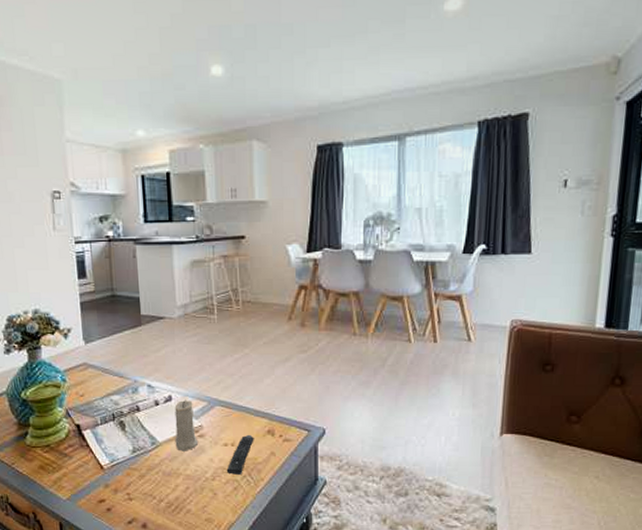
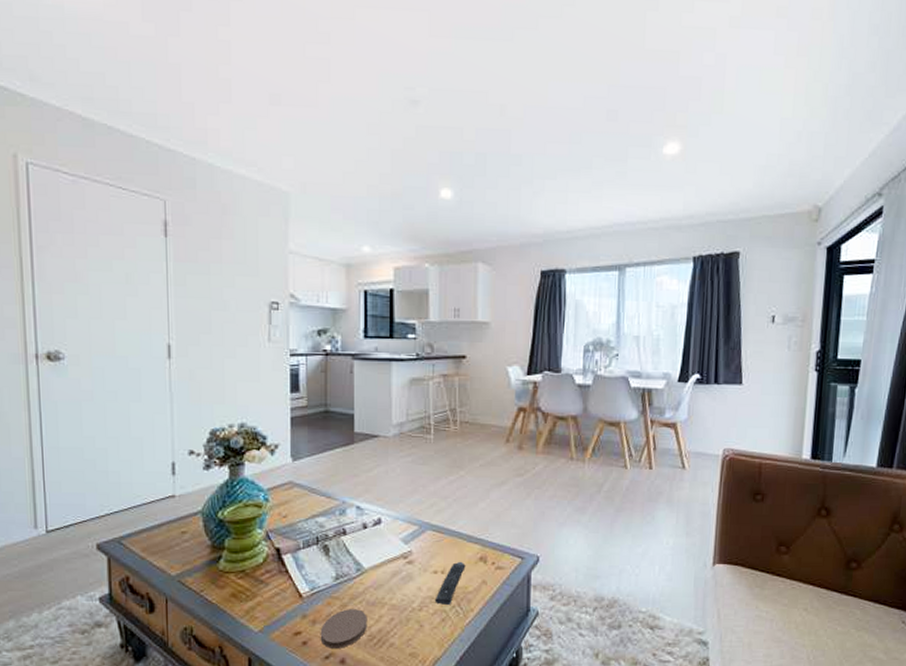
coaster: none [122,479,165,514] -> present [320,609,368,648]
candle: present [174,399,199,451] -> none [382,522,407,579]

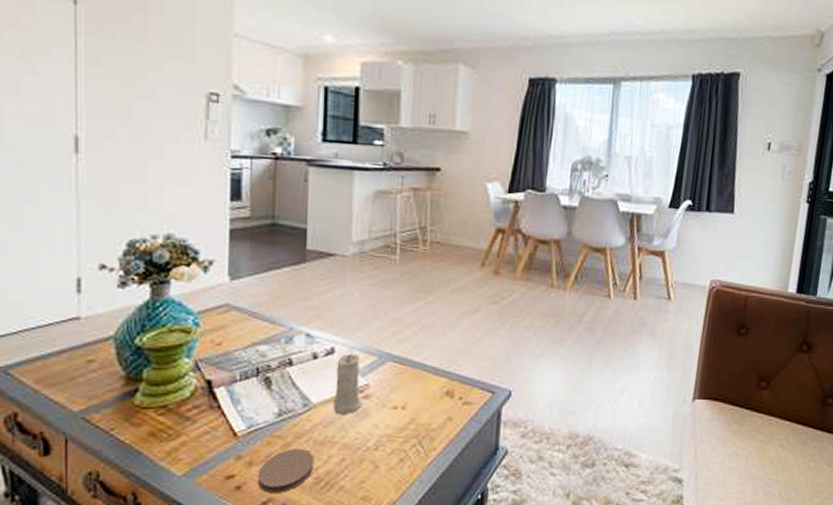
candle: none [382,522,407,579] -> present [333,352,363,415]
remote control: present [434,561,466,605] -> none [393,396,430,443]

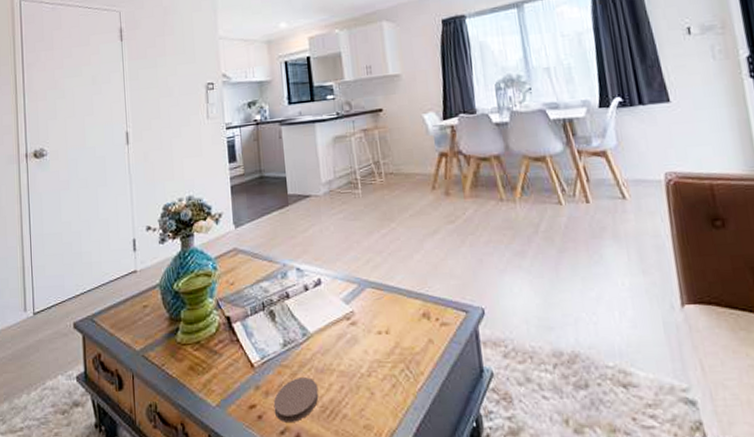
candle: present [333,352,363,415] -> none [324,282,351,343]

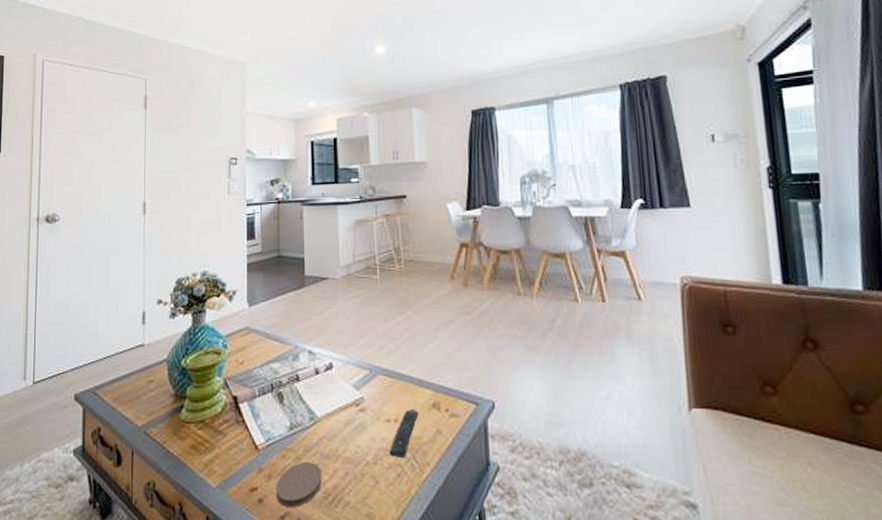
remote control: none [382,319,409,369] -> present [389,408,419,457]

